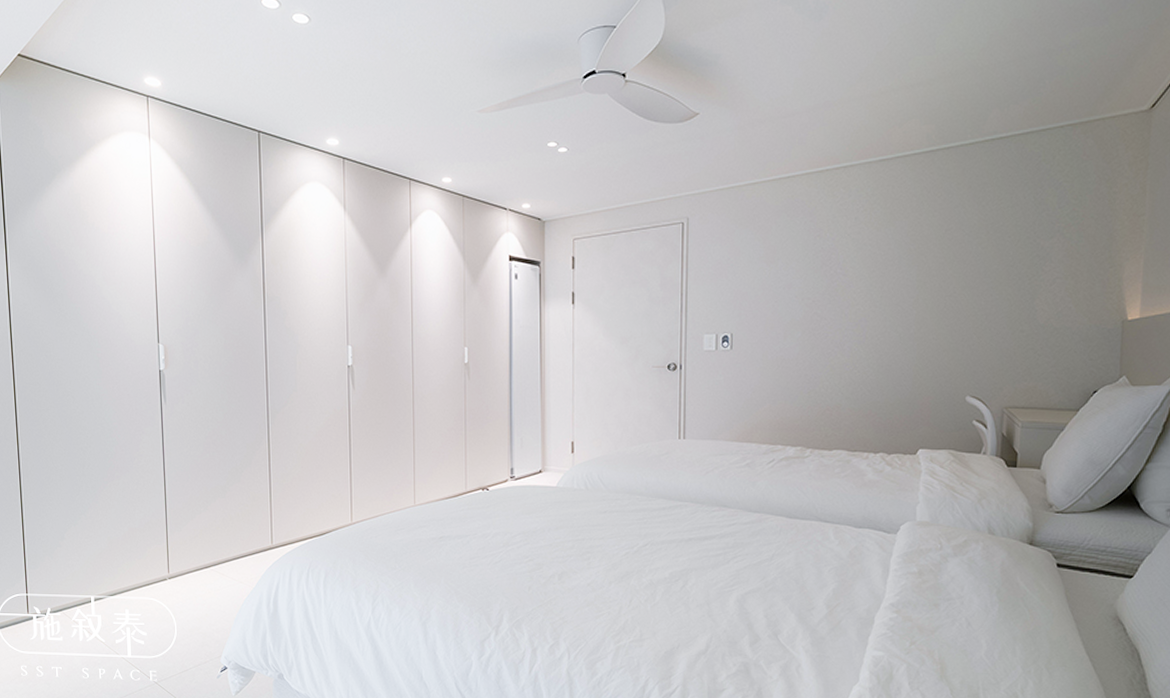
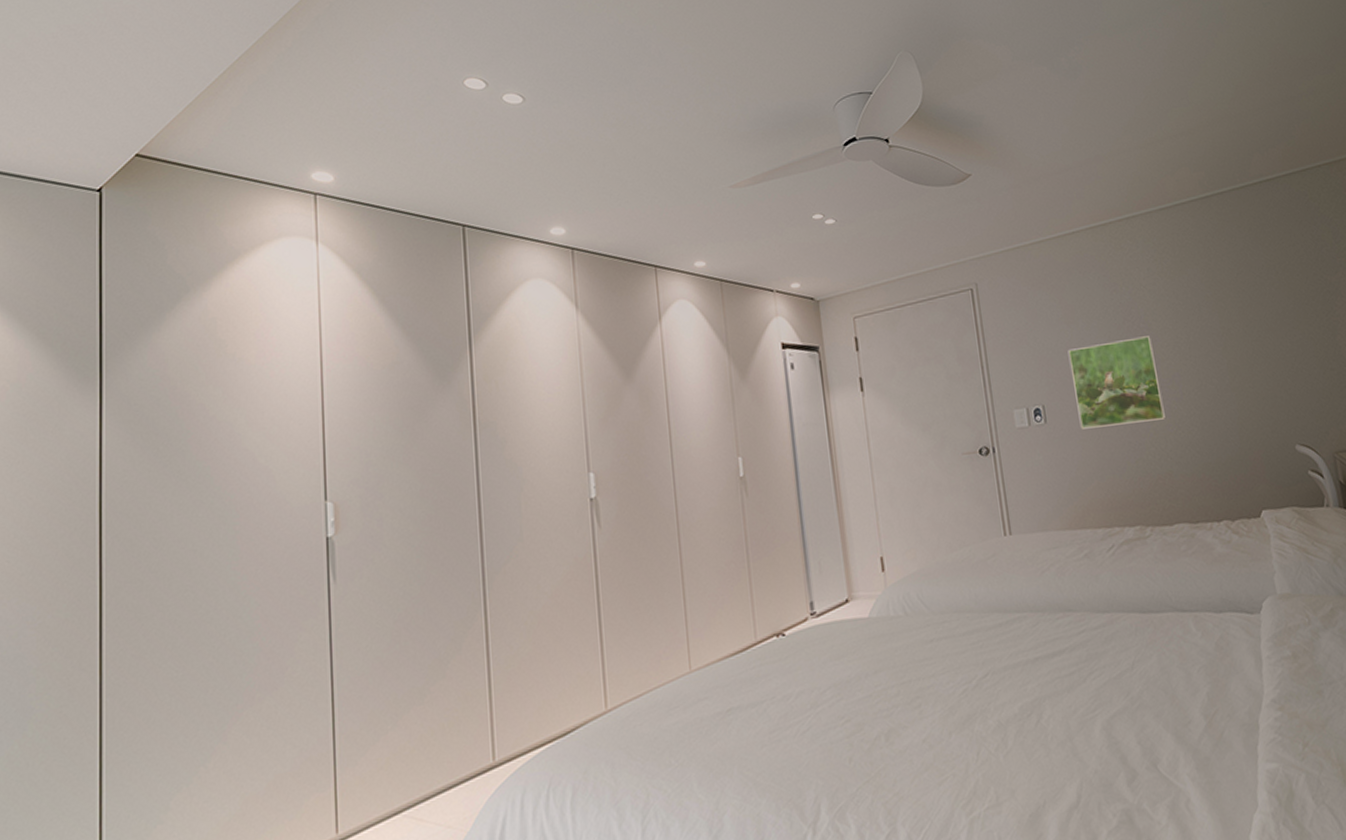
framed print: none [762,281,846,358] -> present [1067,336,1166,429]

